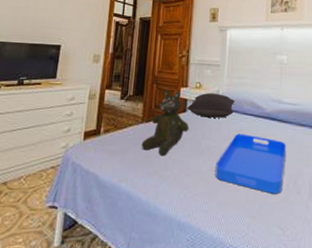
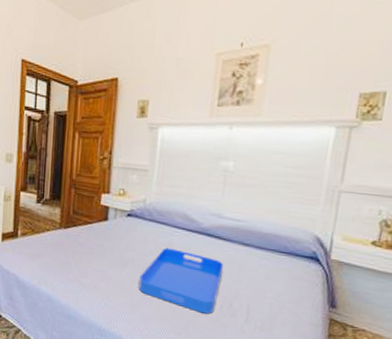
teddy bear: present [141,89,189,155] -> none [60,194,111,263]
pillow: present [186,93,235,118] -> none [107,201,165,230]

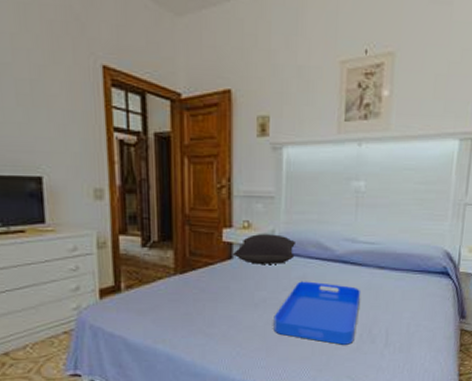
pillow: none [107,201,165,230] -> present [232,234,297,264]

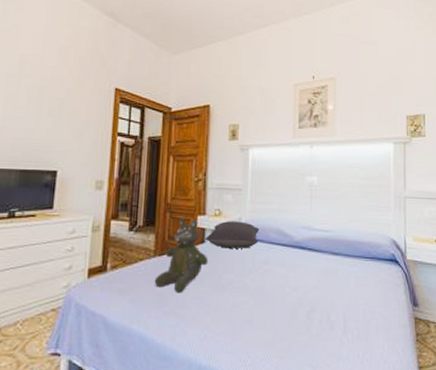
teddy bear: none [177,231,238,311] -> present [154,217,209,292]
serving tray: present [273,281,361,345] -> none [239,265,319,331]

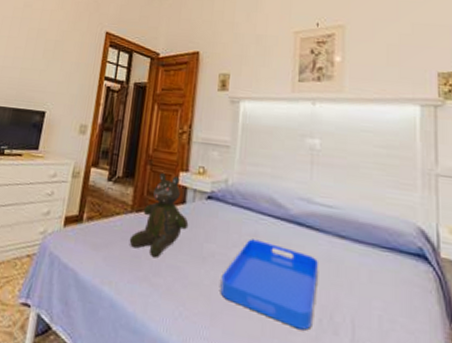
pillow: present [204,221,260,249] -> none [185,181,249,216]
serving tray: none [239,265,319,331] -> present [220,239,319,331]

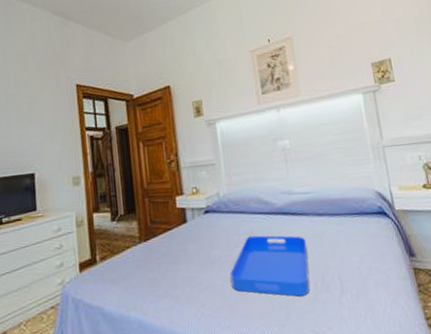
teddy bear: present [129,172,189,257] -> none [144,200,194,275]

